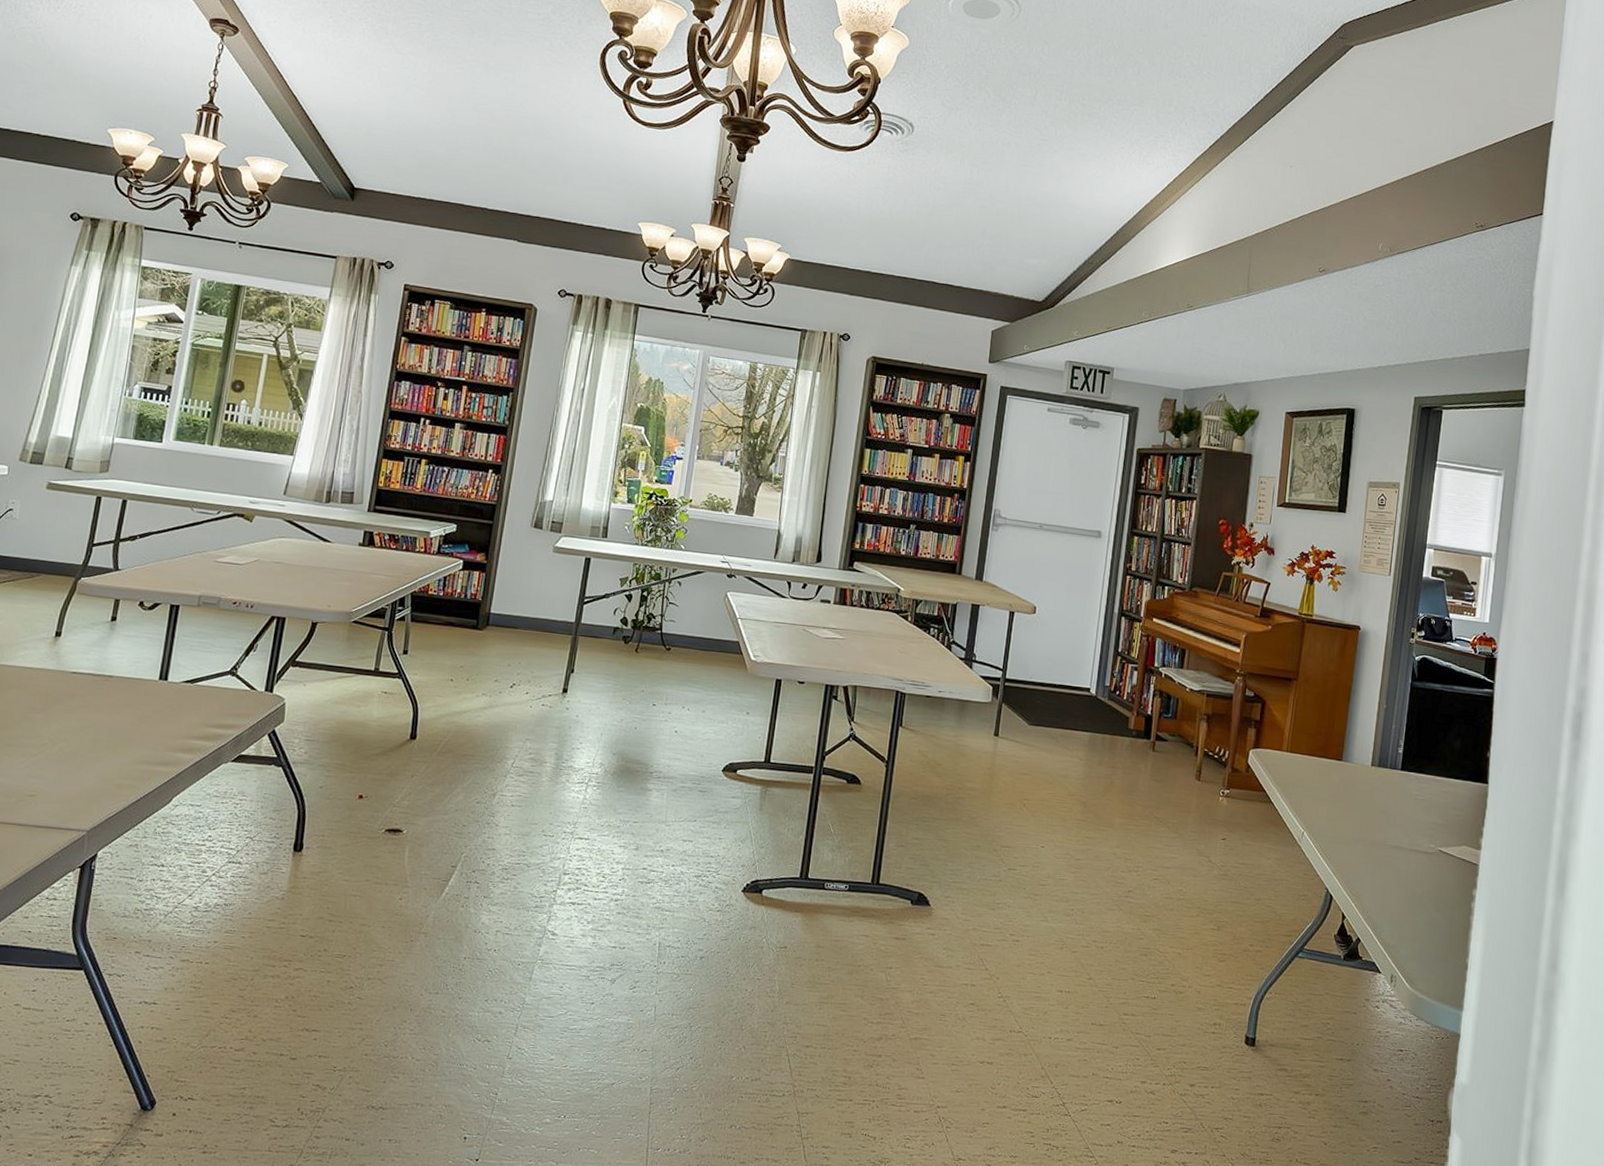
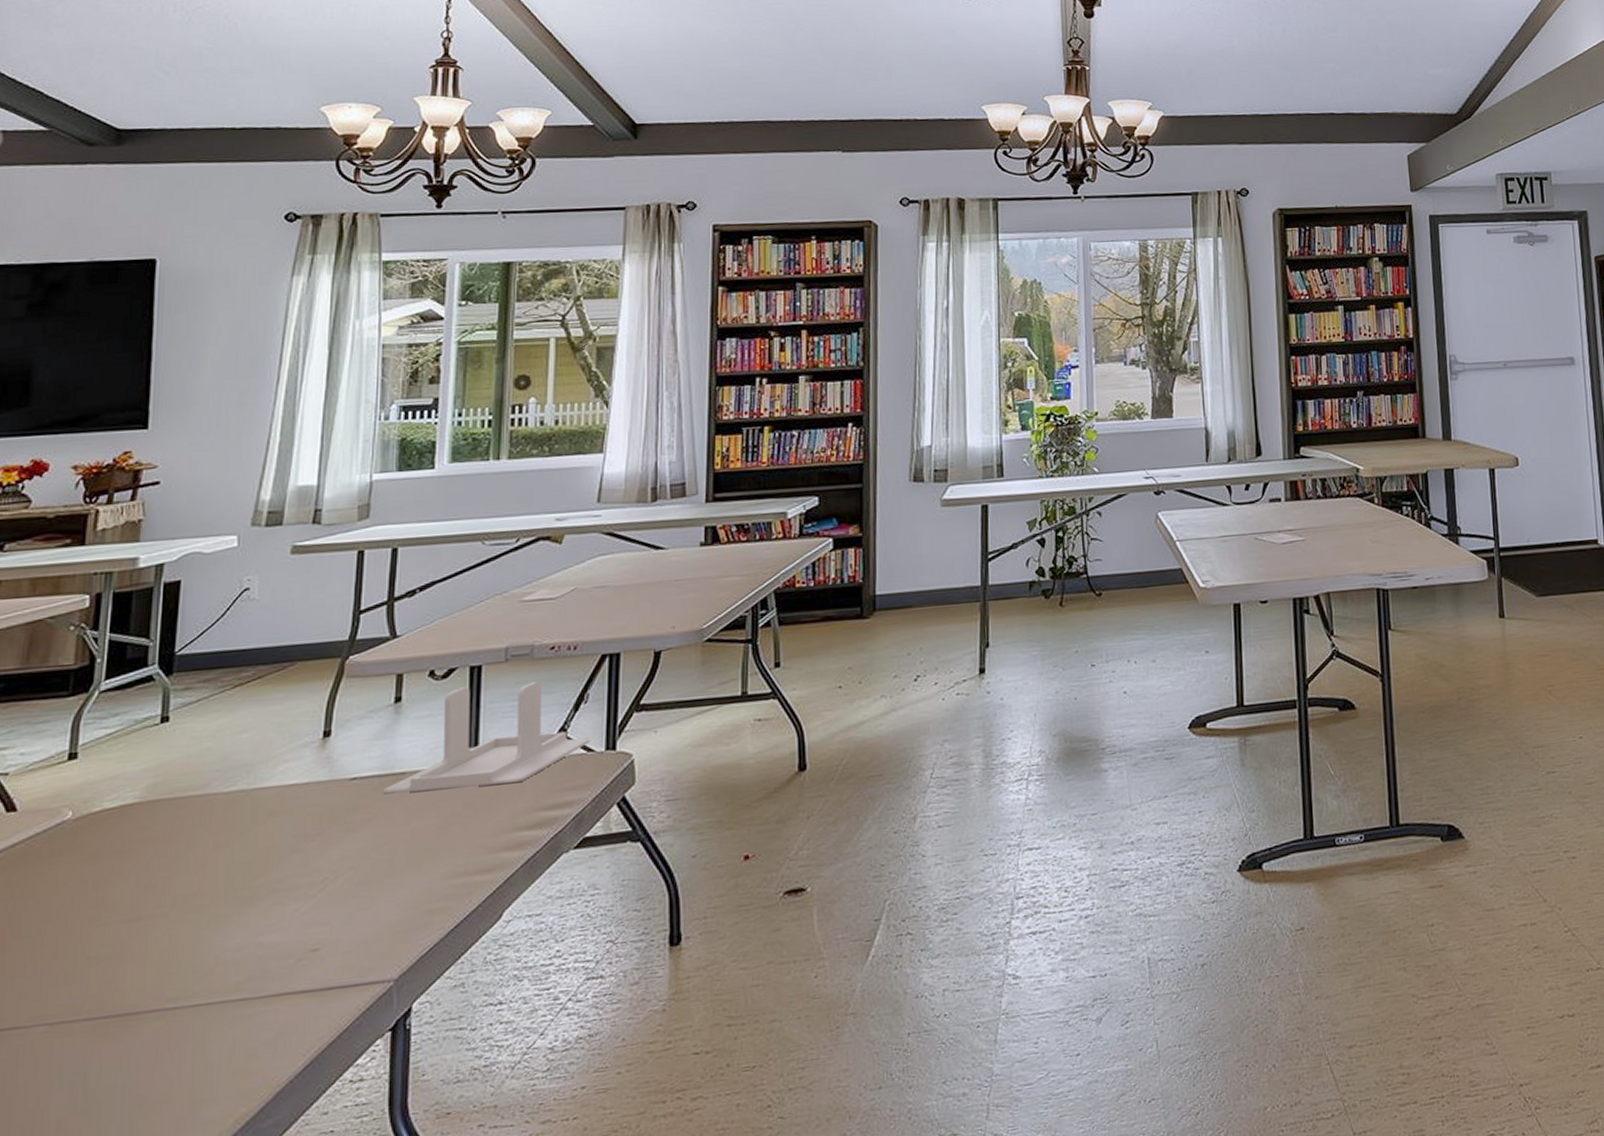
napkin holder: none [95,619,255,702] -> present [384,681,591,794]

